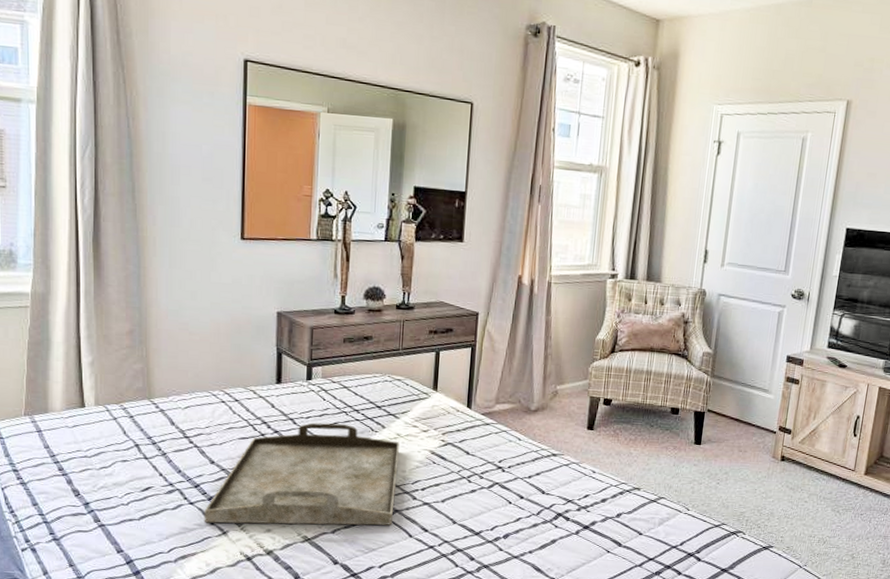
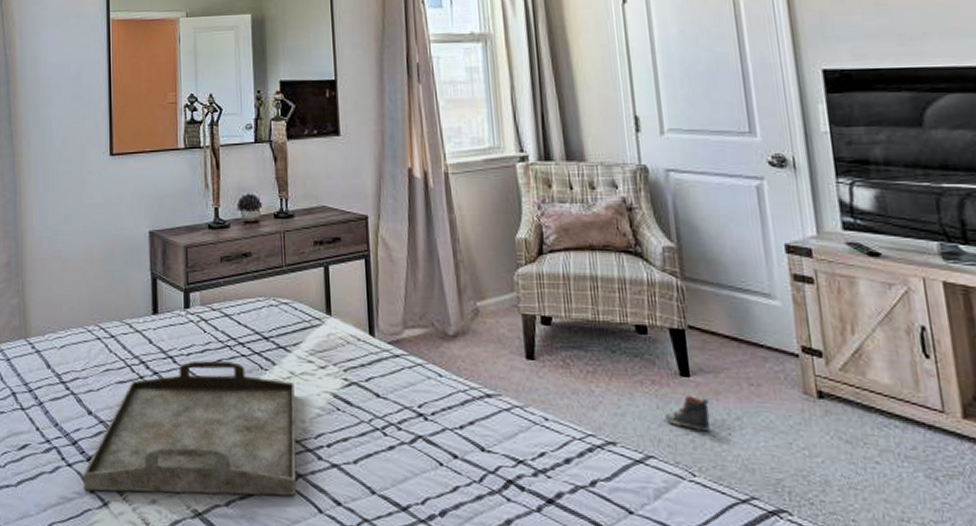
shoe: none [677,457,710,482] -> present [665,395,711,432]

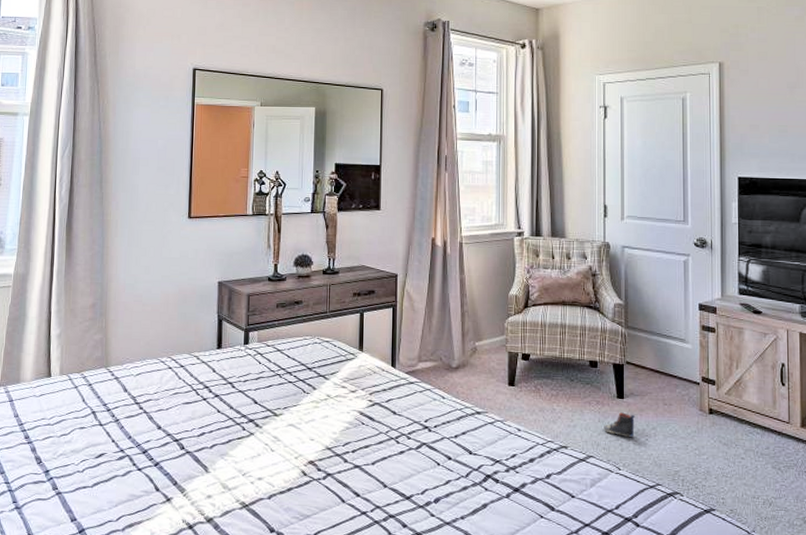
serving tray: present [83,360,296,496] -> none [150,386,330,490]

